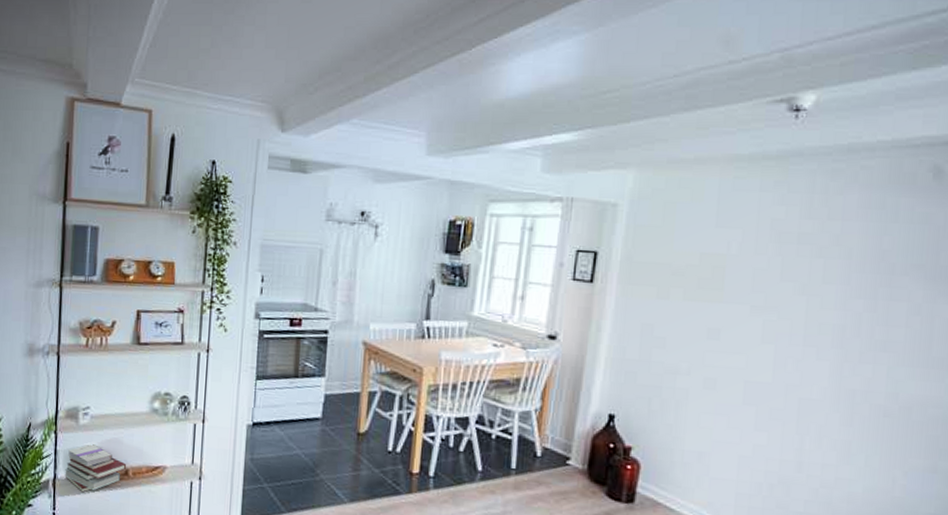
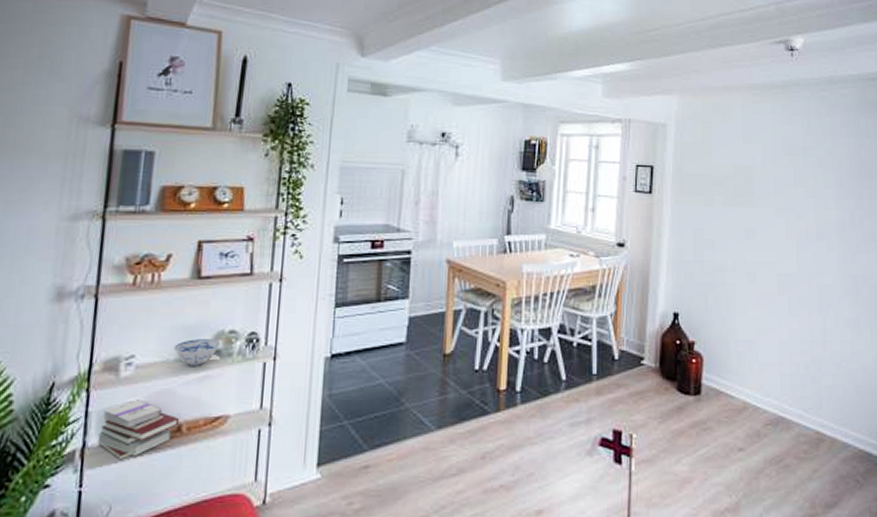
ceramic bowl: none [119,397,158,421] -> present [173,339,221,366]

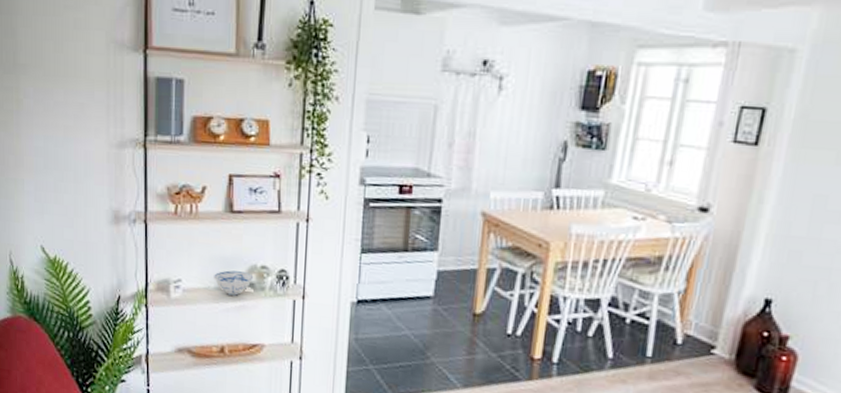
books: present [97,399,180,460] -> none [158,319,223,369]

